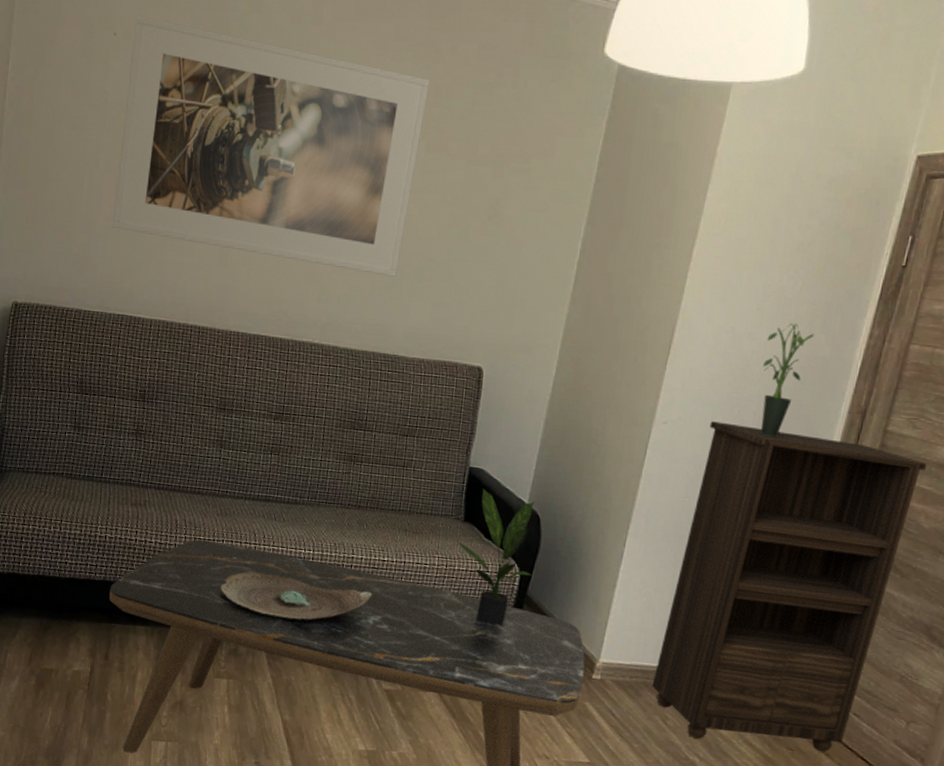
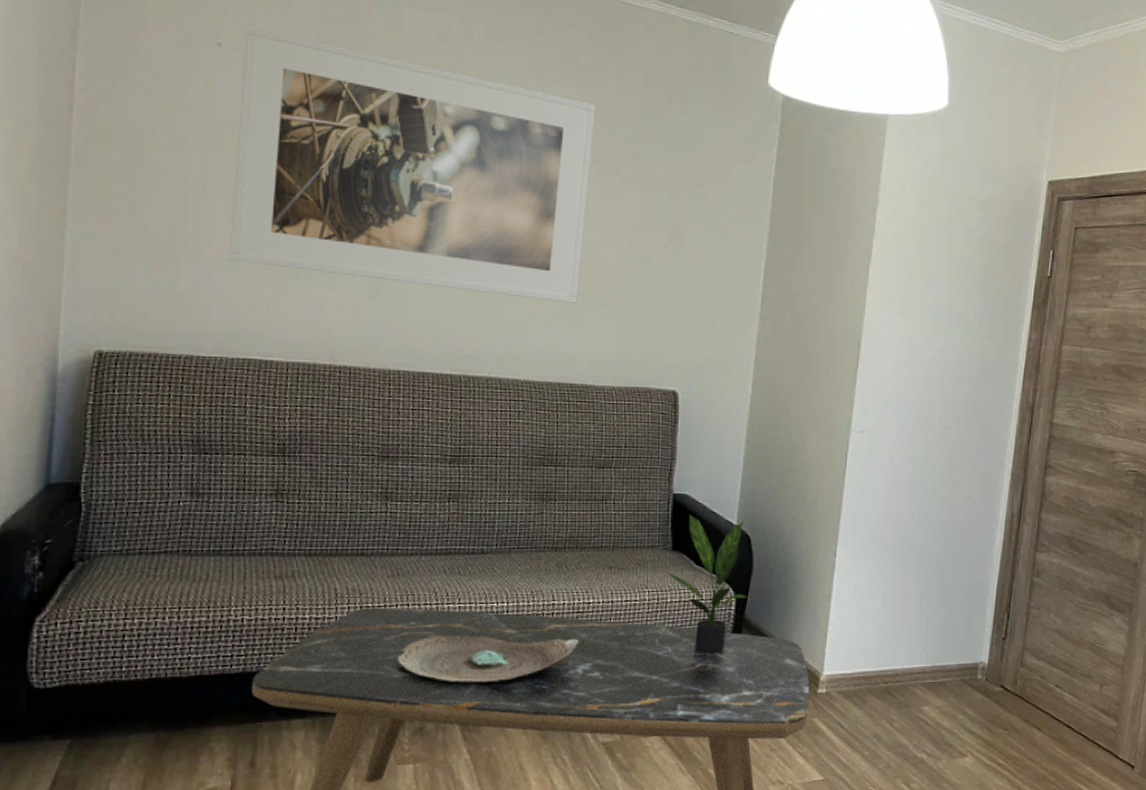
bookshelf: present [652,421,928,753] -> none [875,427,1089,737]
potted plant: present [760,323,814,438] -> none [943,332,983,438]

